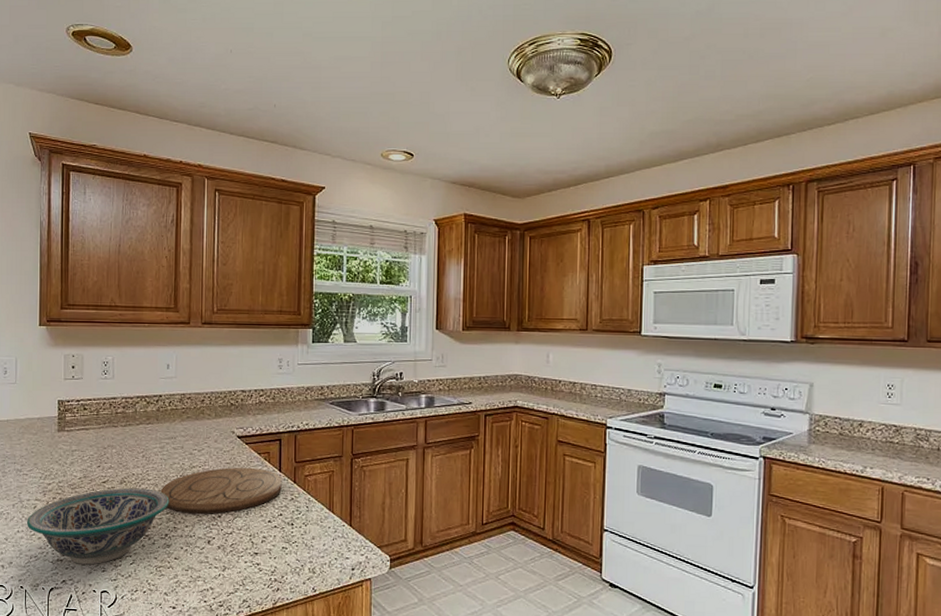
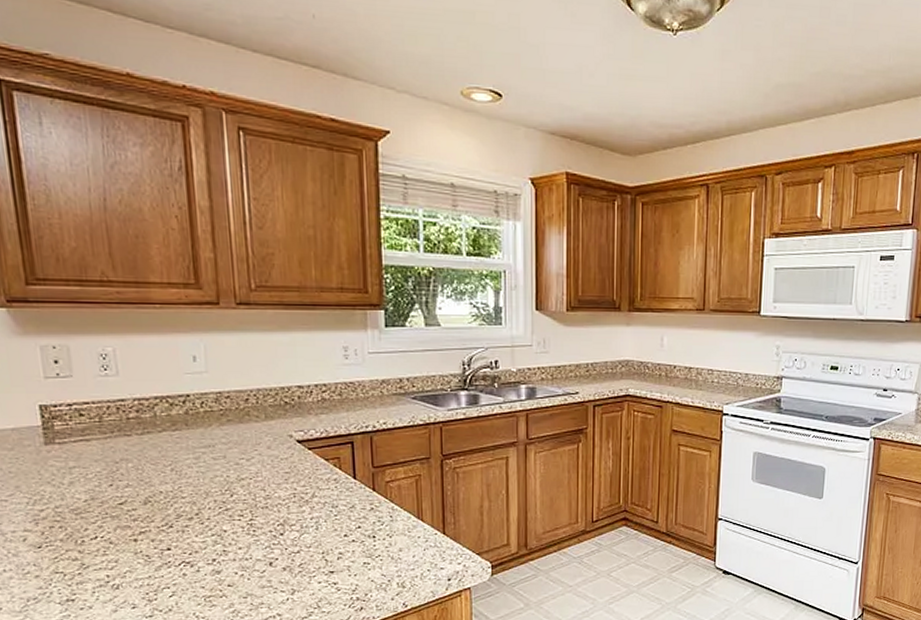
bowl: present [27,487,170,565] -> none [15,508,214,603]
cutting board: present [160,467,282,515] -> none [200,477,358,534]

